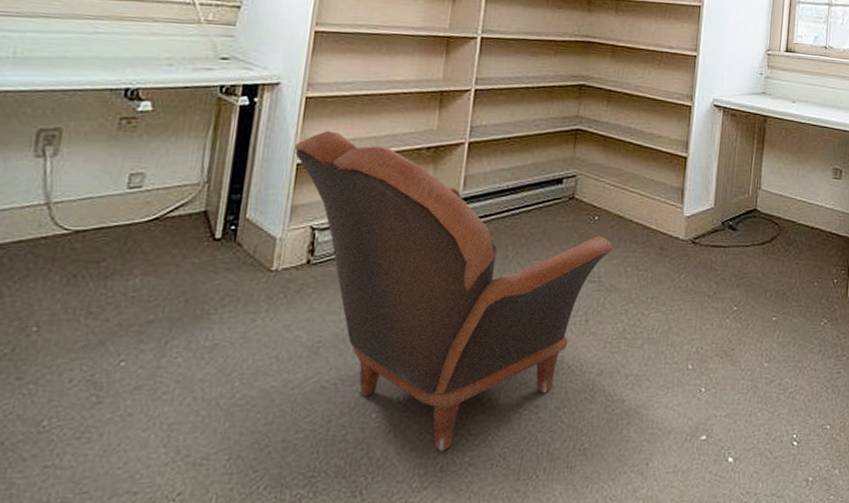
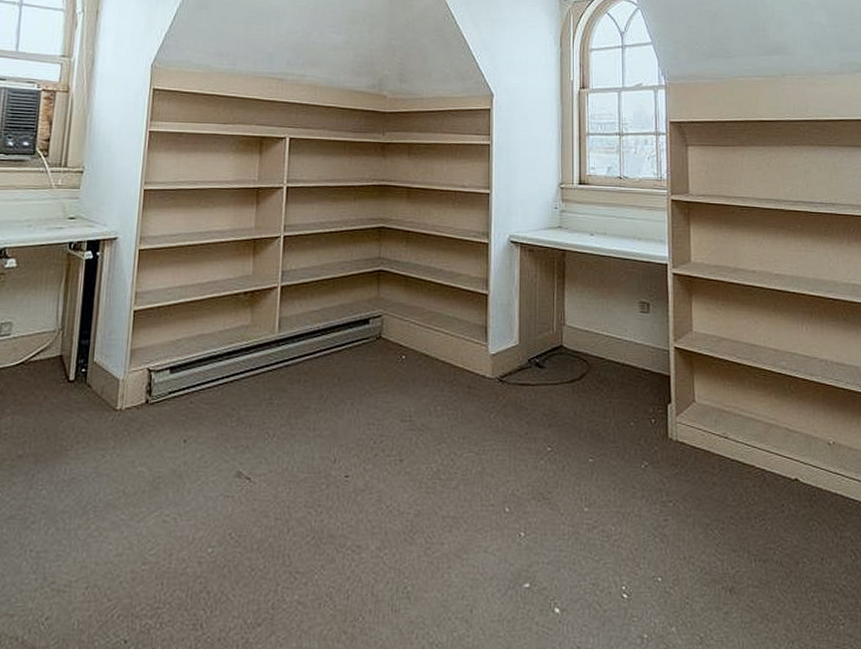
armchair: present [294,130,613,451] -> none [131,279,421,588]

